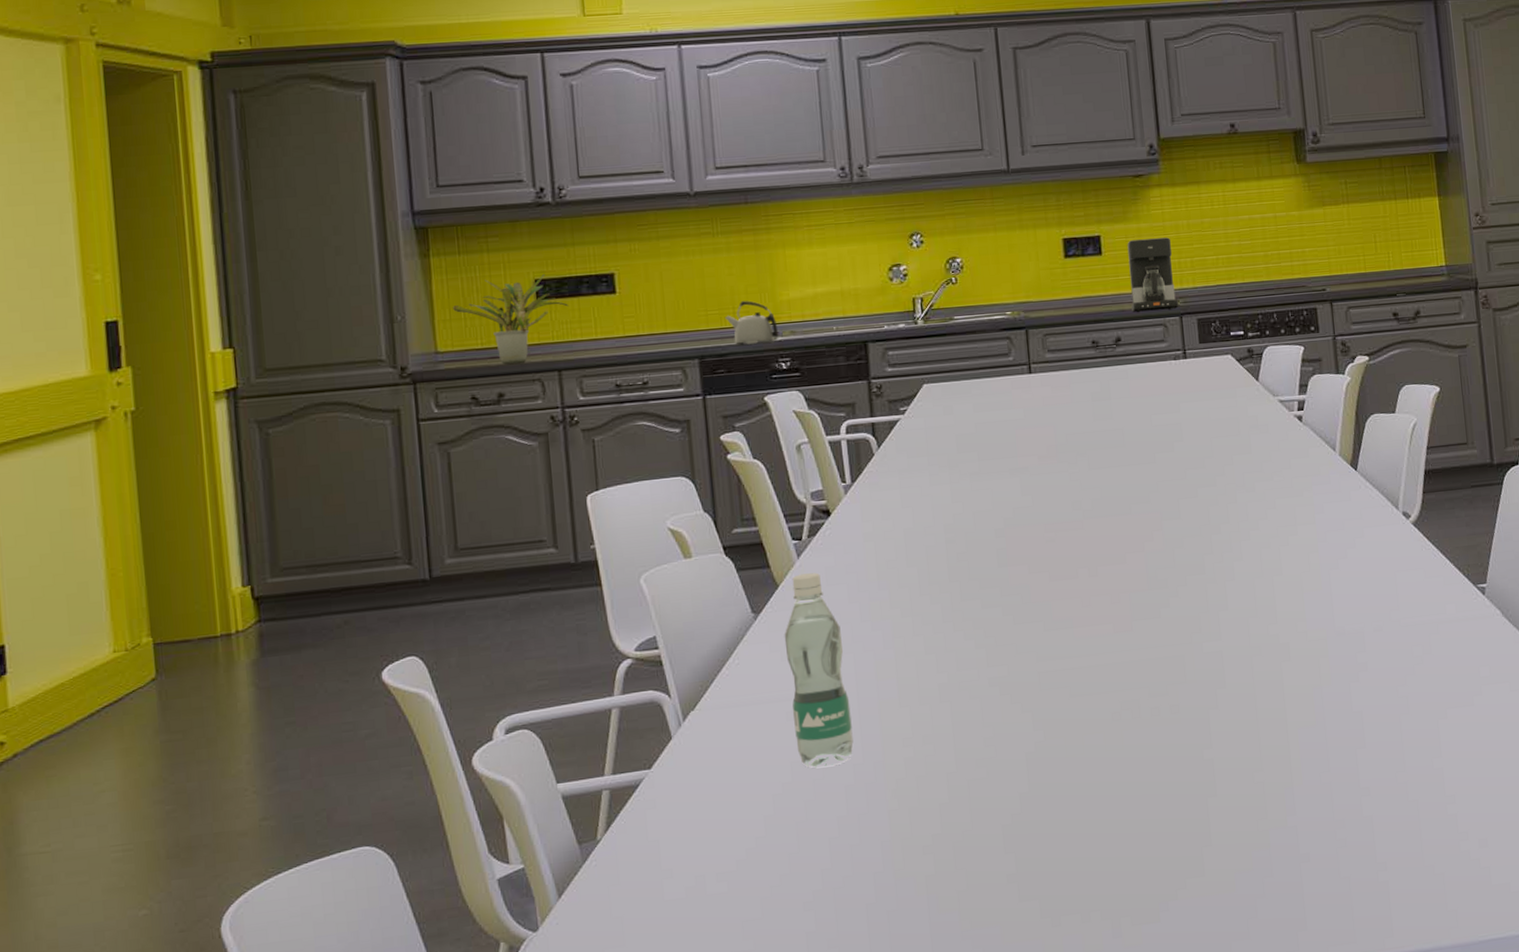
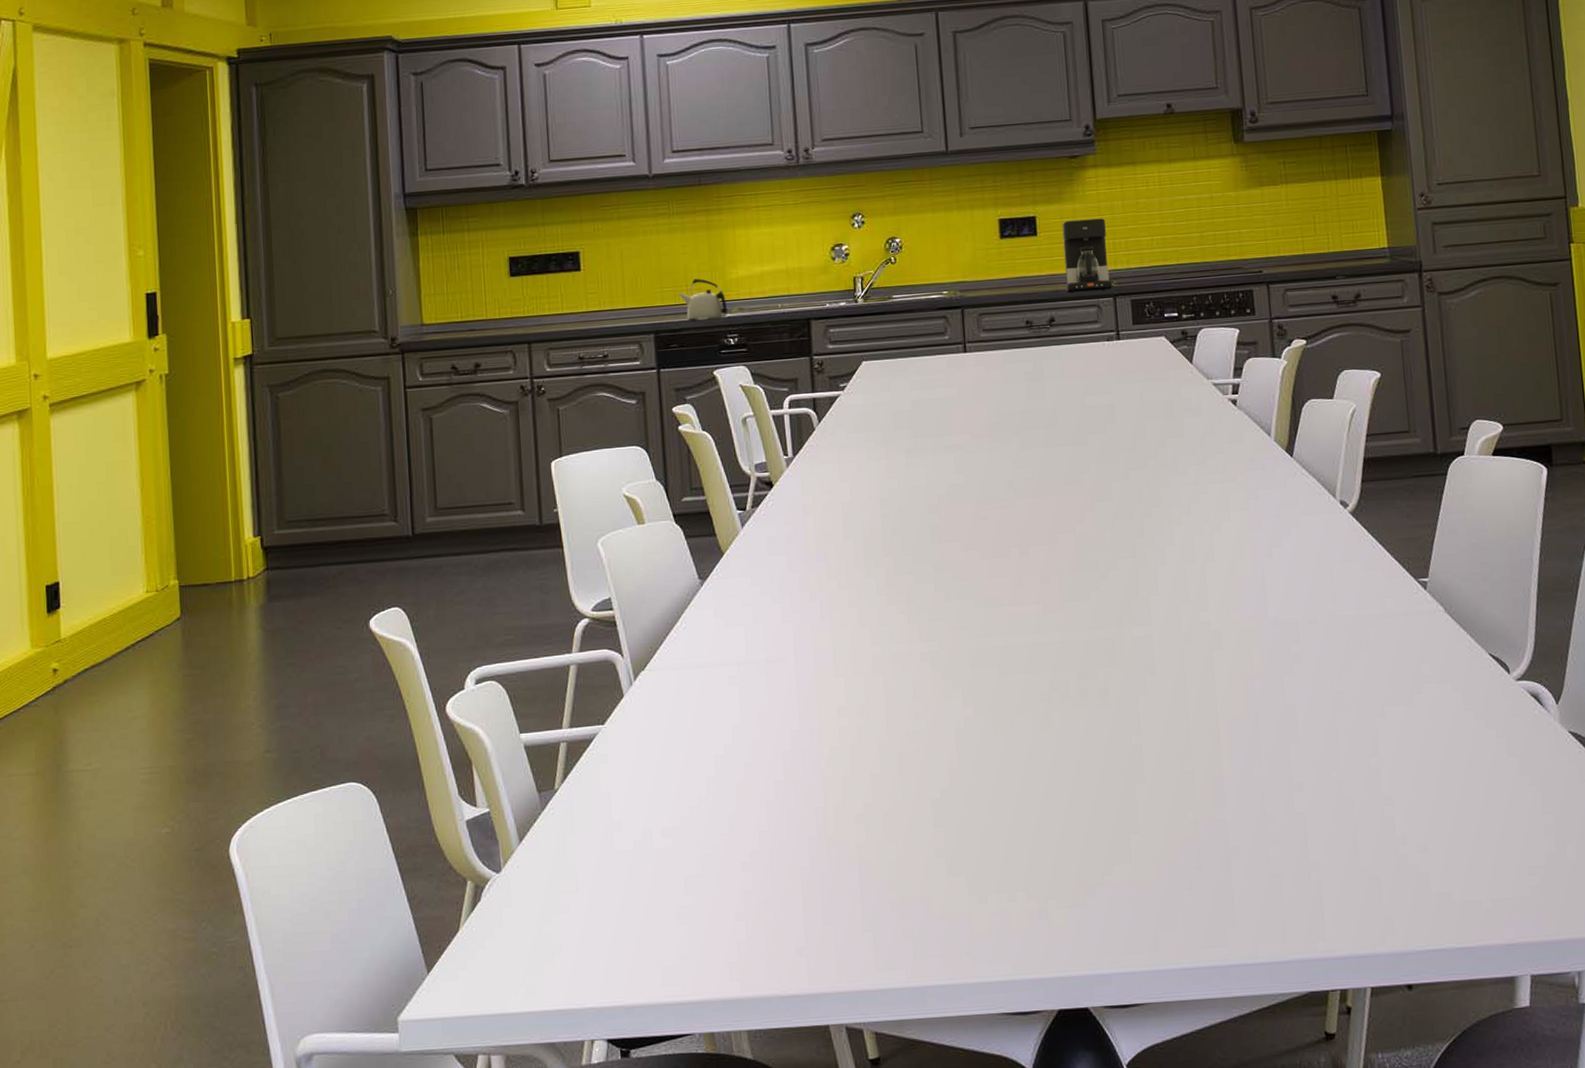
potted plant: present [453,274,568,365] -> none [437,252,538,337]
bottle: present [784,572,853,769] -> none [728,542,791,733]

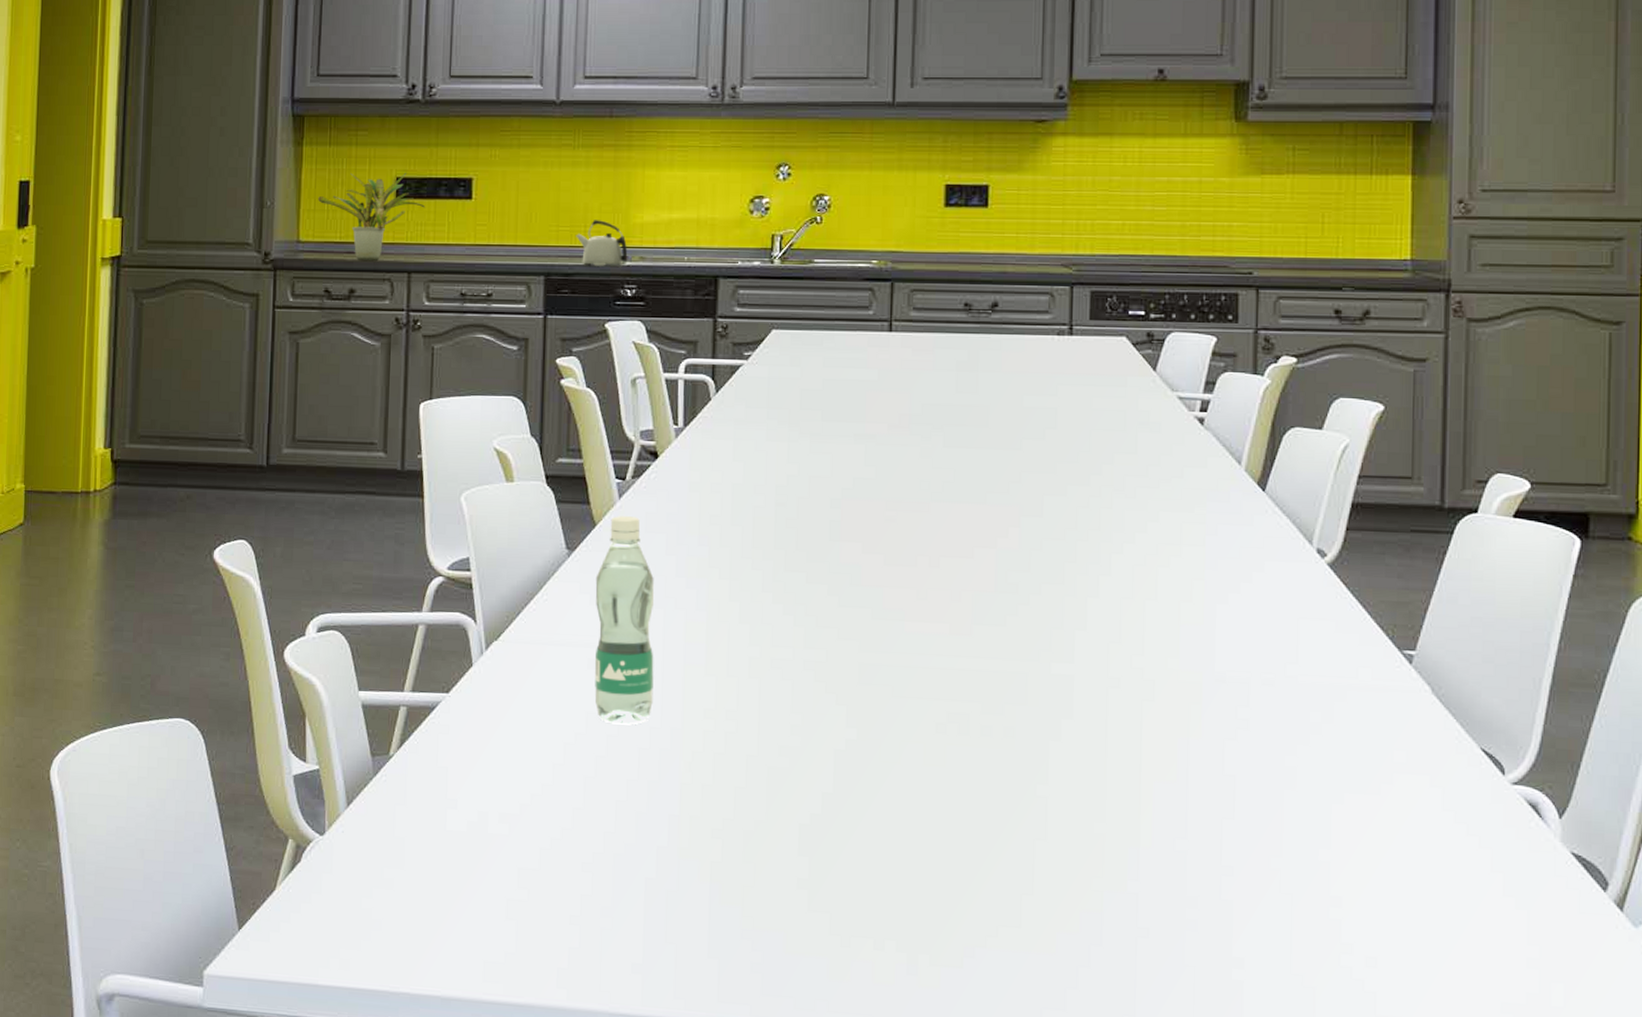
potted plant: none [437,252,538,337] -> present [318,173,425,262]
bottle: none [728,542,791,733] -> present [594,516,654,725]
coffee maker: present [1062,218,1113,294] -> none [1015,194,1071,278]

